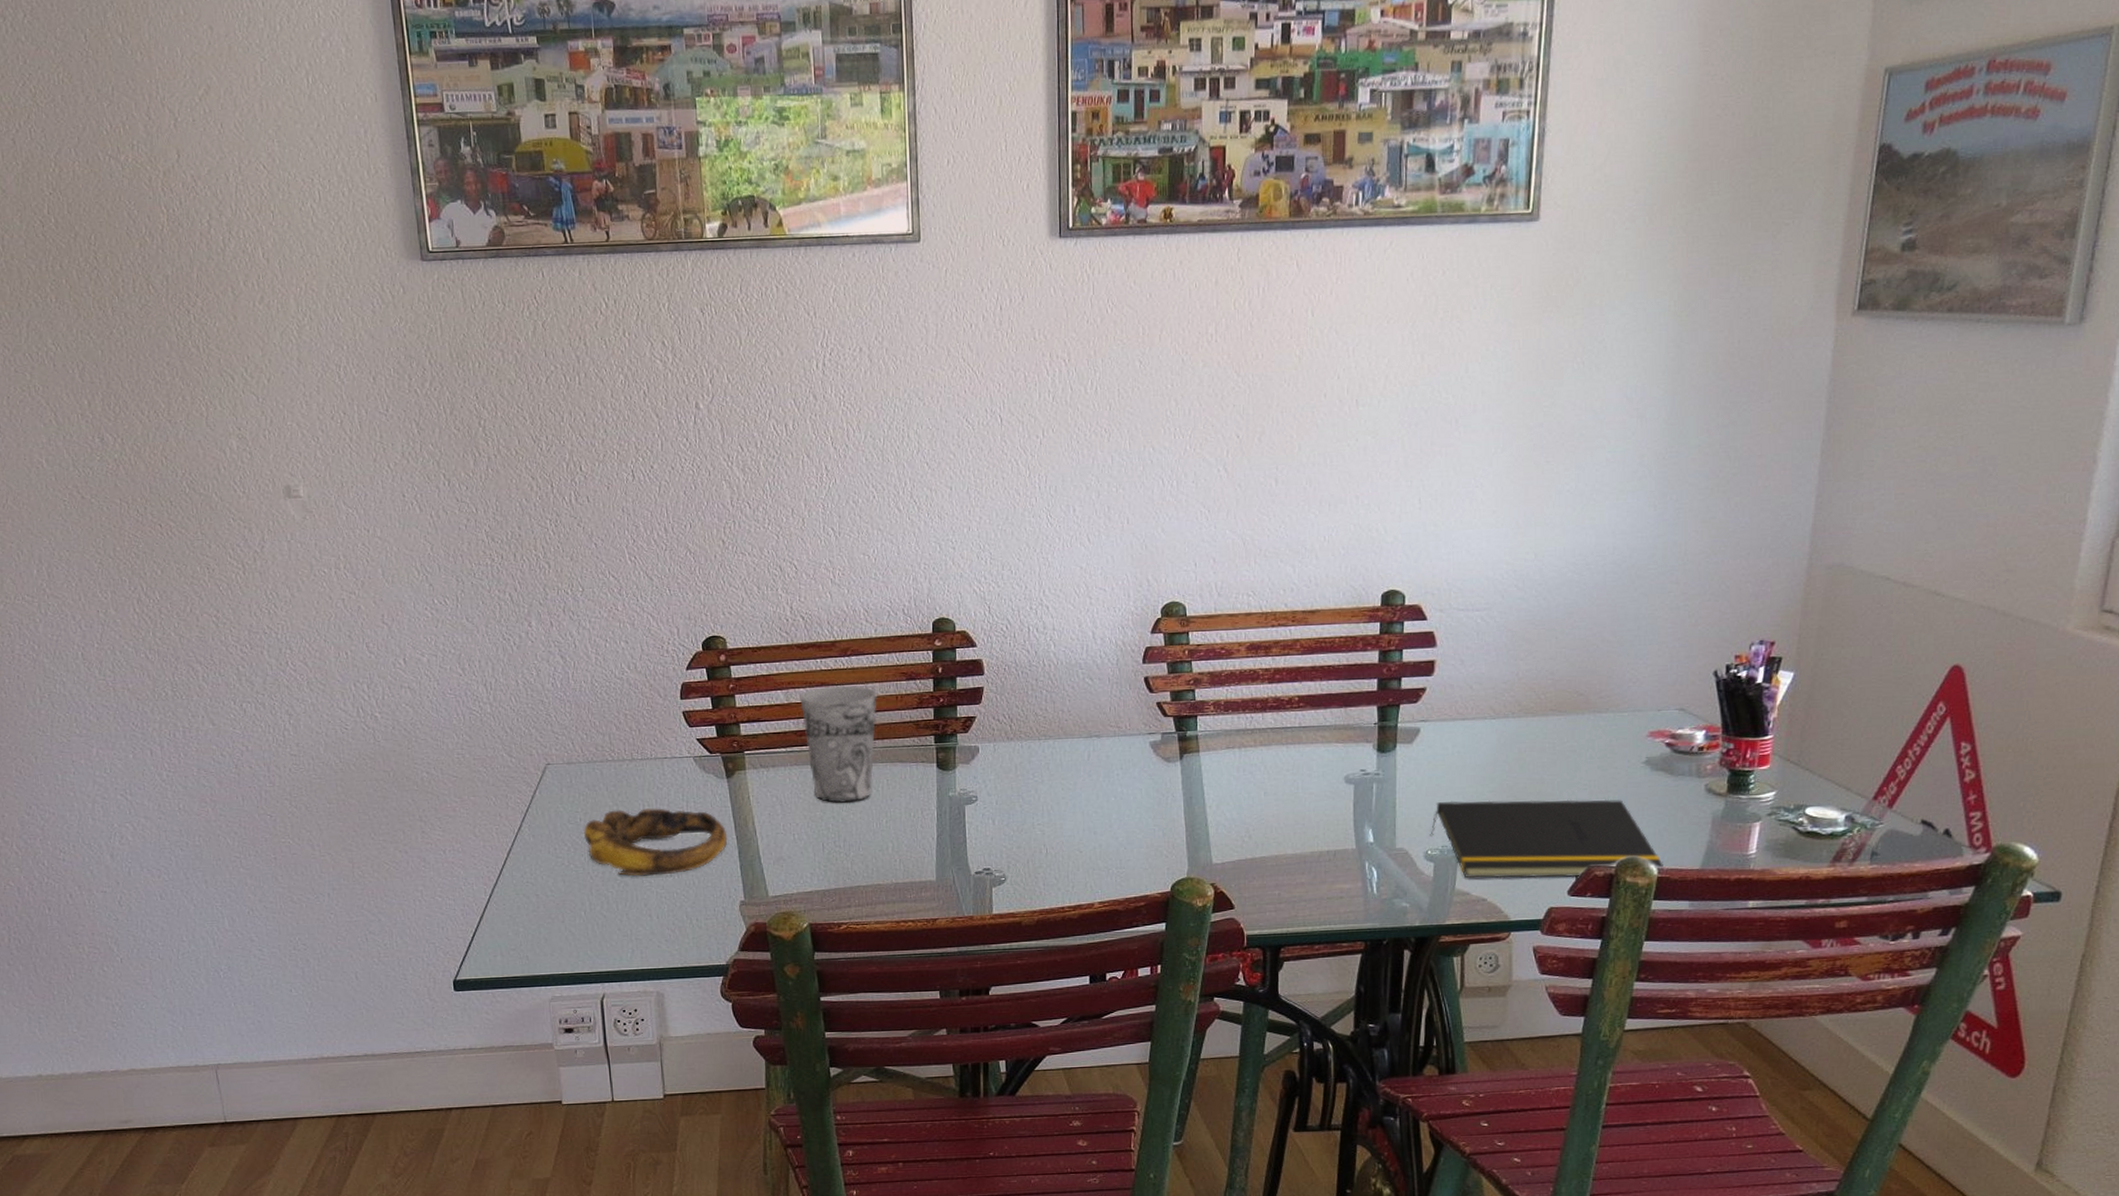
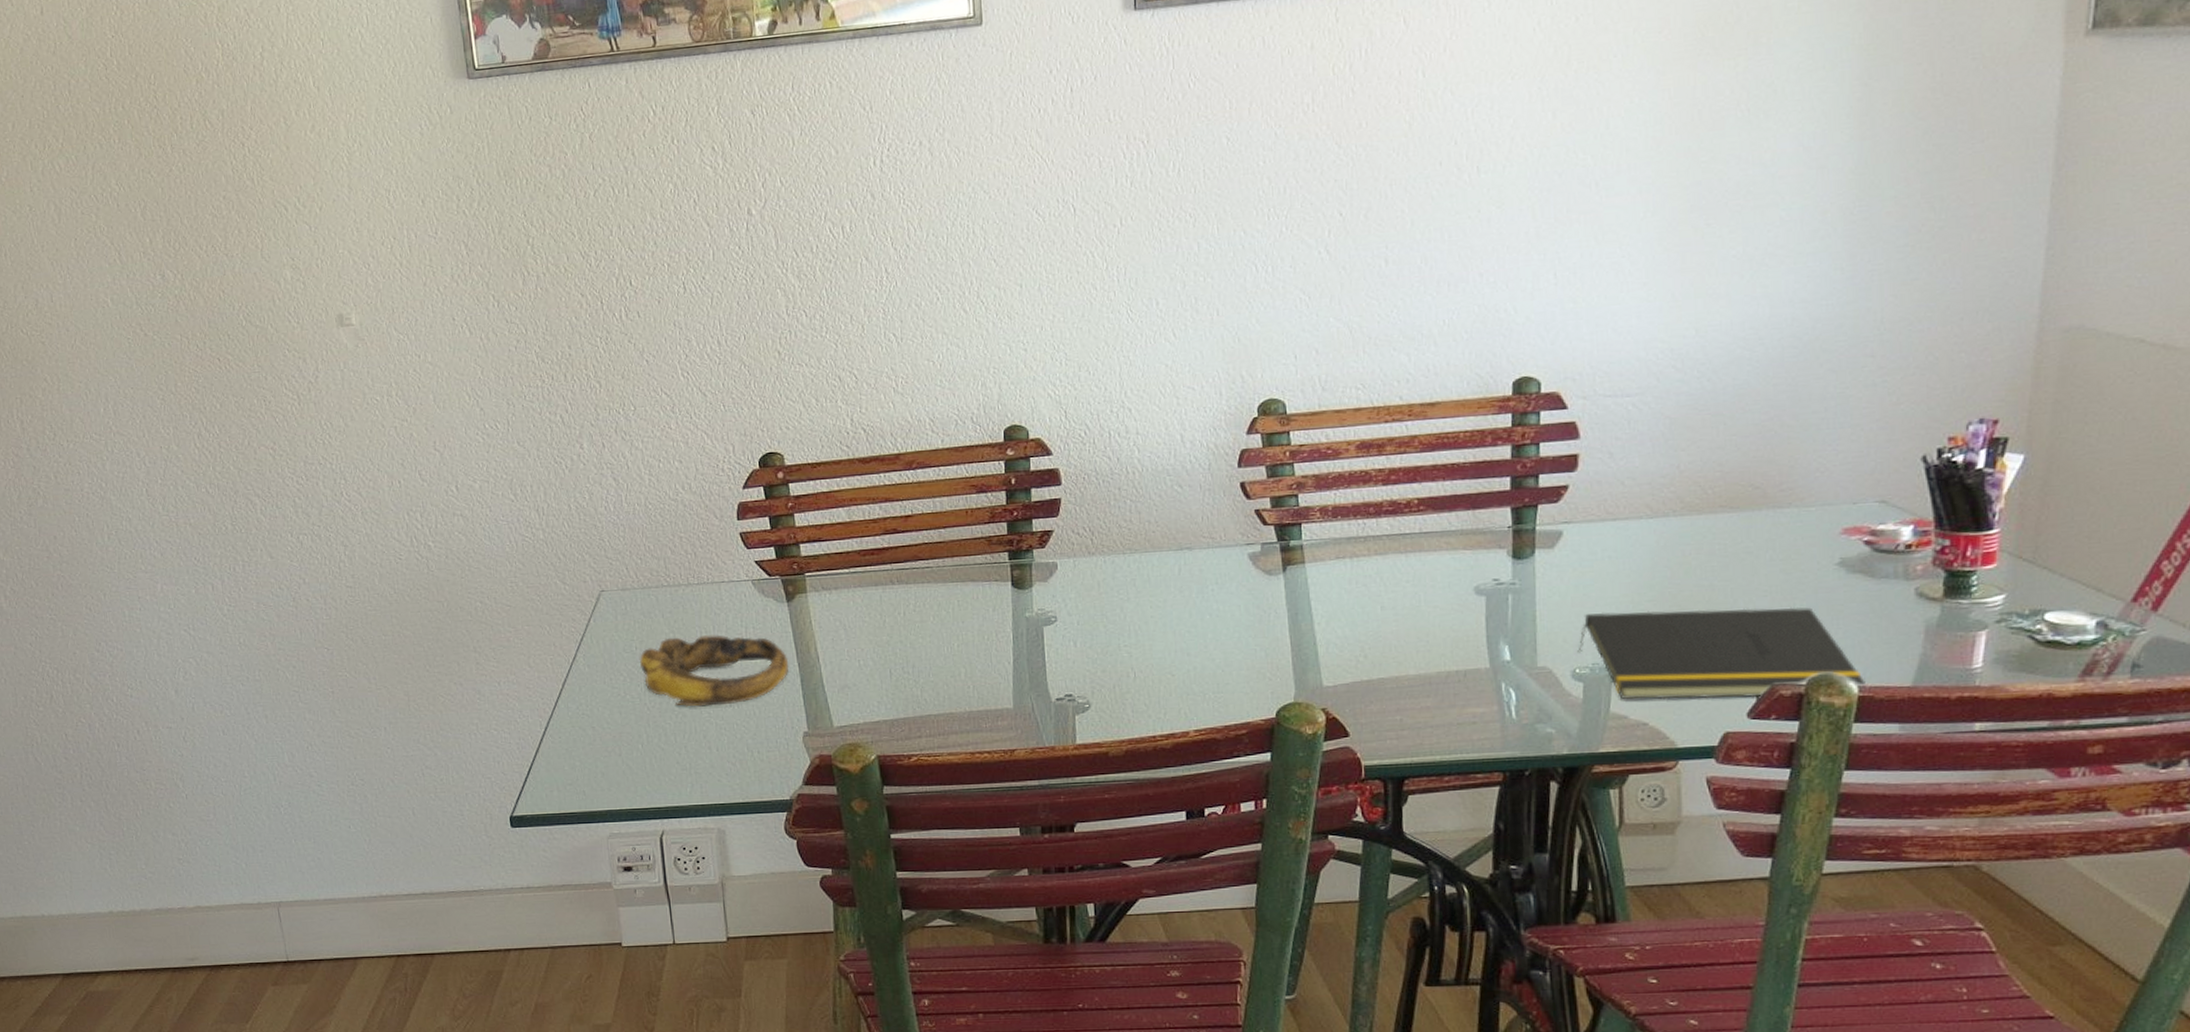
cup: present [800,685,877,803] -> none [862,500,946,627]

